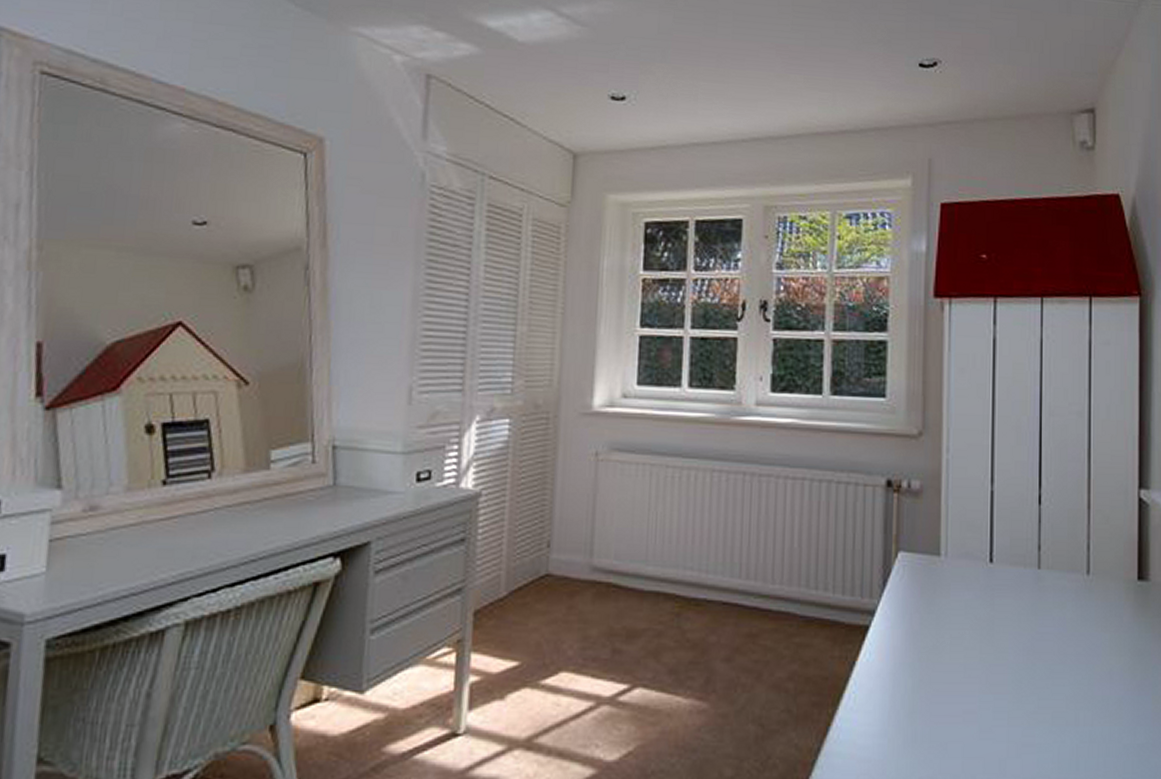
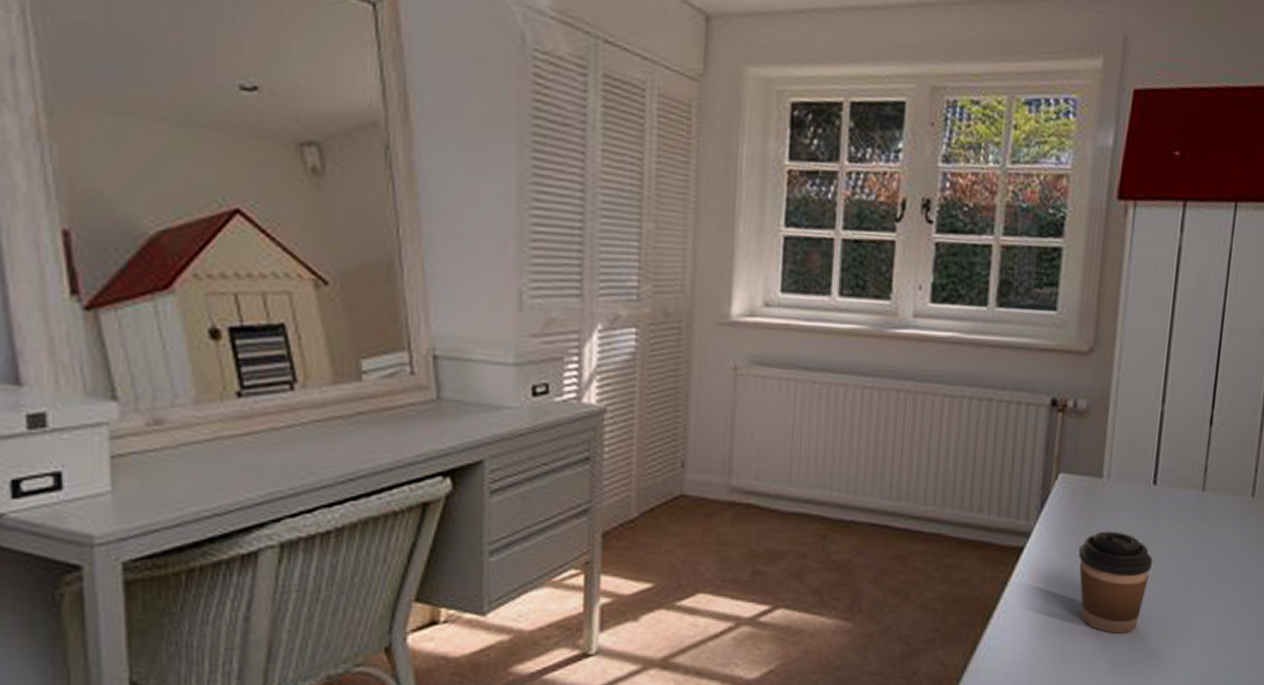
coffee cup: none [922,609,997,716] -> present [1078,531,1153,634]

